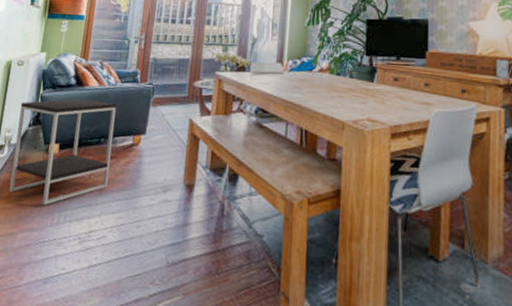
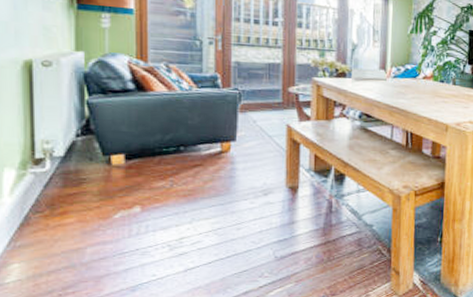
side table: present [9,98,116,205] -> none [58,105,196,217]

